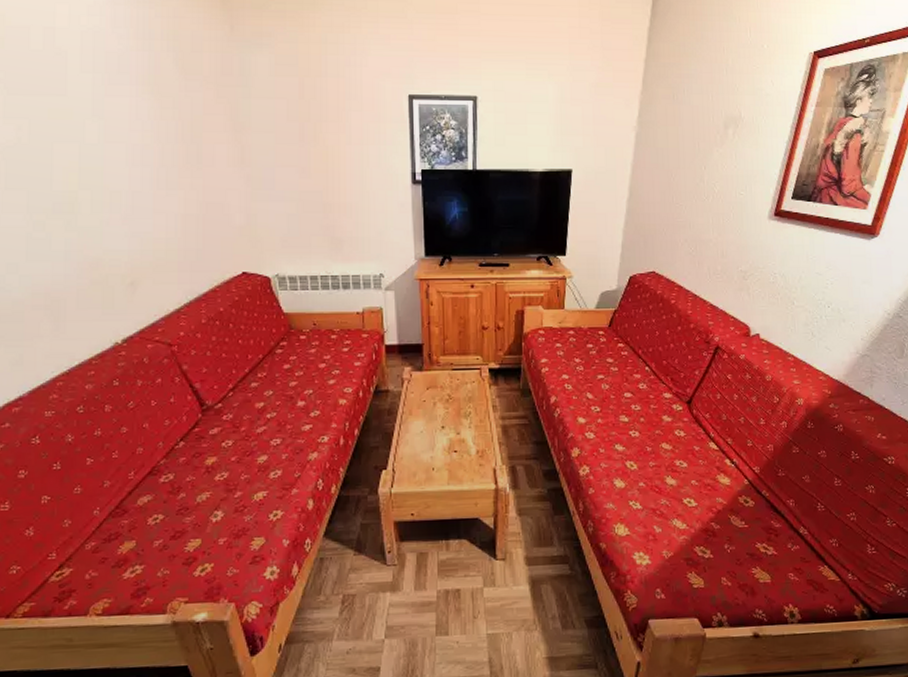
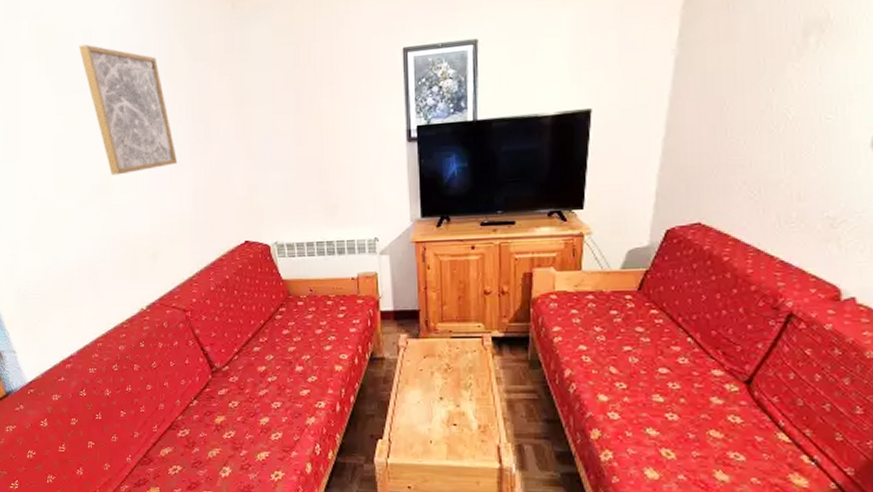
wall art: none [38,42,164,193] -> present [79,44,178,176]

